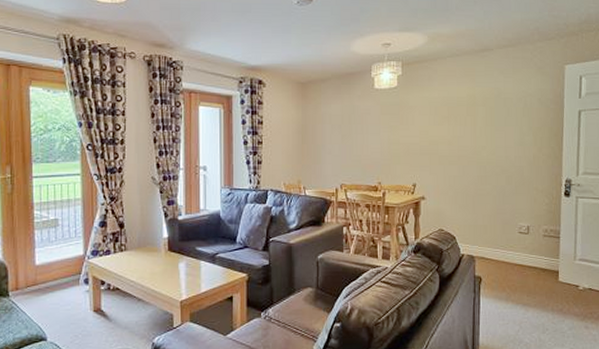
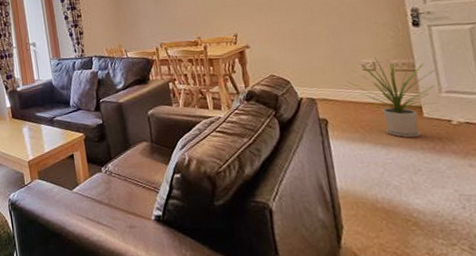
house plant: none [504,221,574,300] -> present [348,56,438,138]

